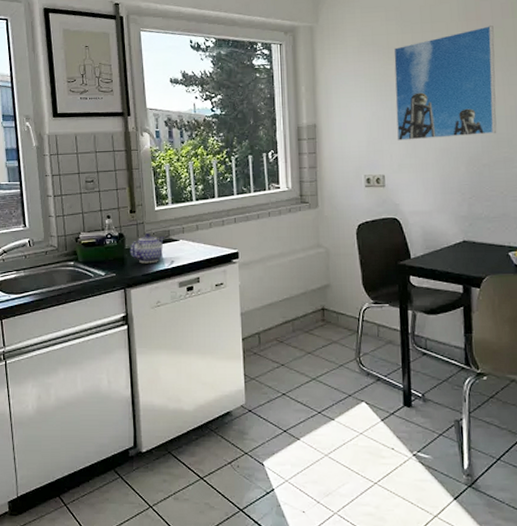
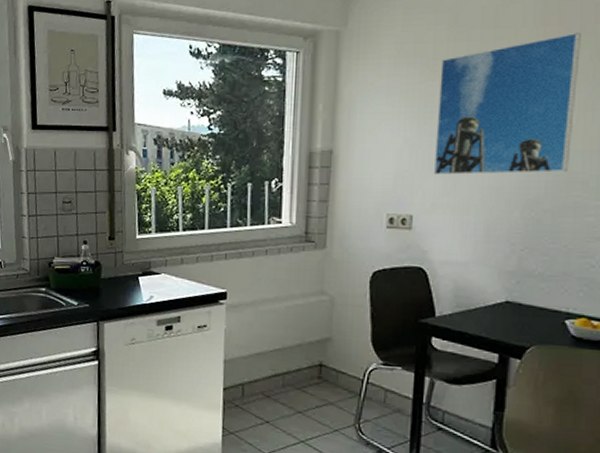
teapot: present [130,233,164,264] -> none [105,263,144,297]

